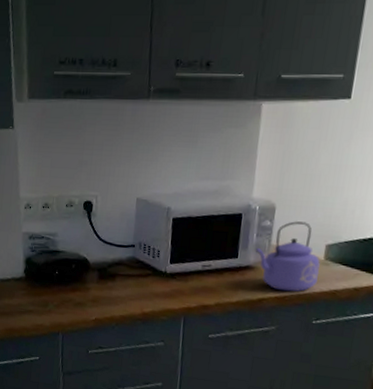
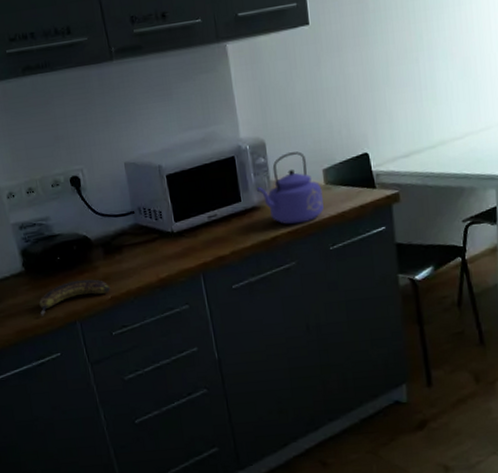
banana: none [30,296,97,321] -> present [39,279,111,317]

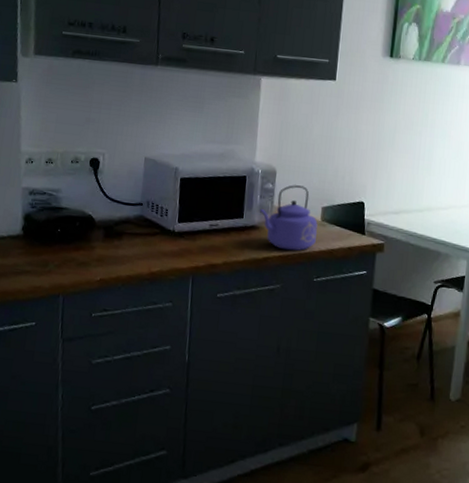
banana: present [39,279,111,317] -> none [26,255,102,283]

